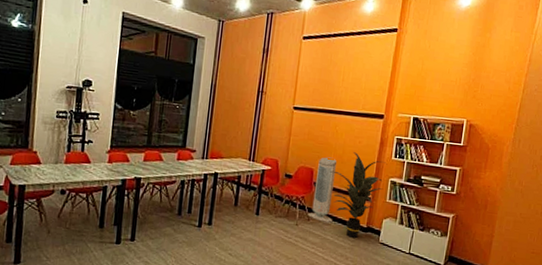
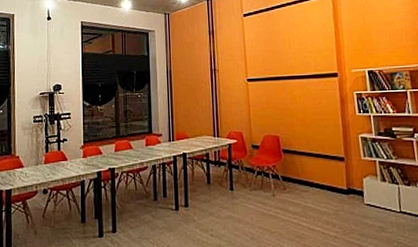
air purifier: present [307,157,338,223] -> none [282,122,310,189]
indoor plant: present [329,152,387,239] -> none [295,113,355,203]

